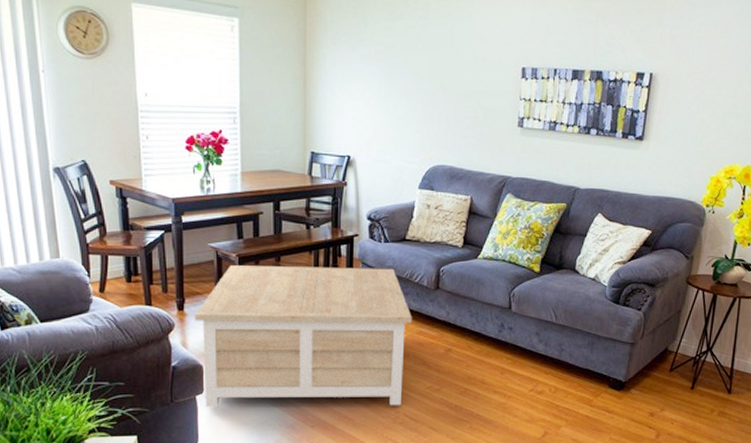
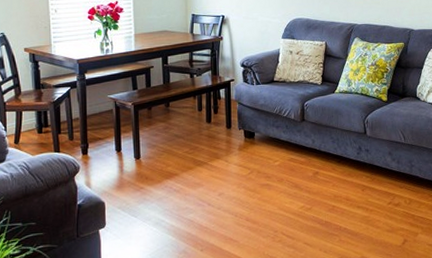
coffee table: present [195,265,412,408] -> none [97,106,283,240]

